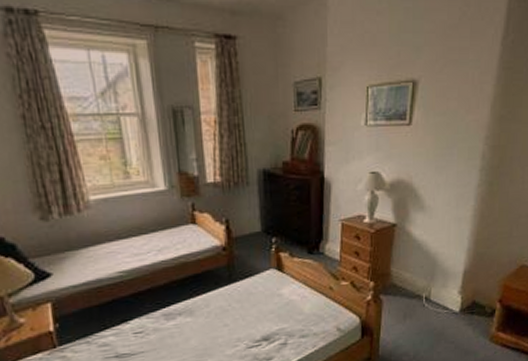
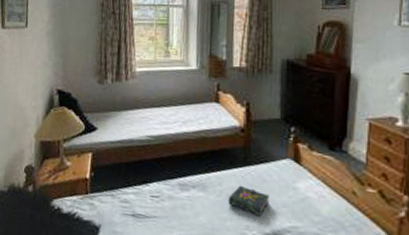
book: none [217,302,257,327] -> present [228,185,269,216]

